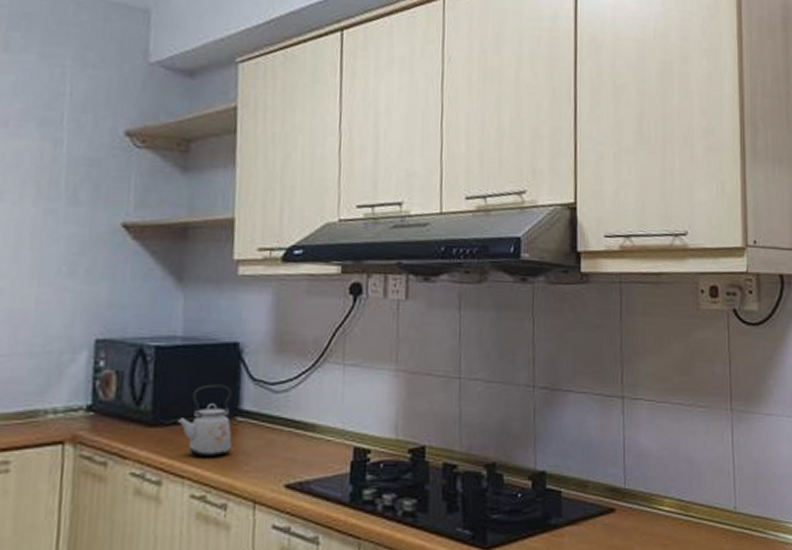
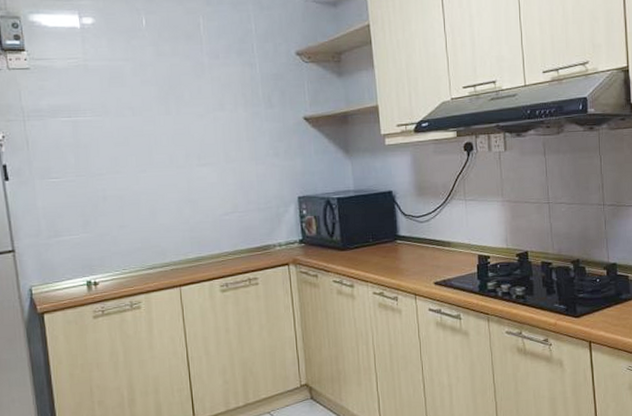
kettle: present [177,384,232,456] -> none [358,220,396,268]

